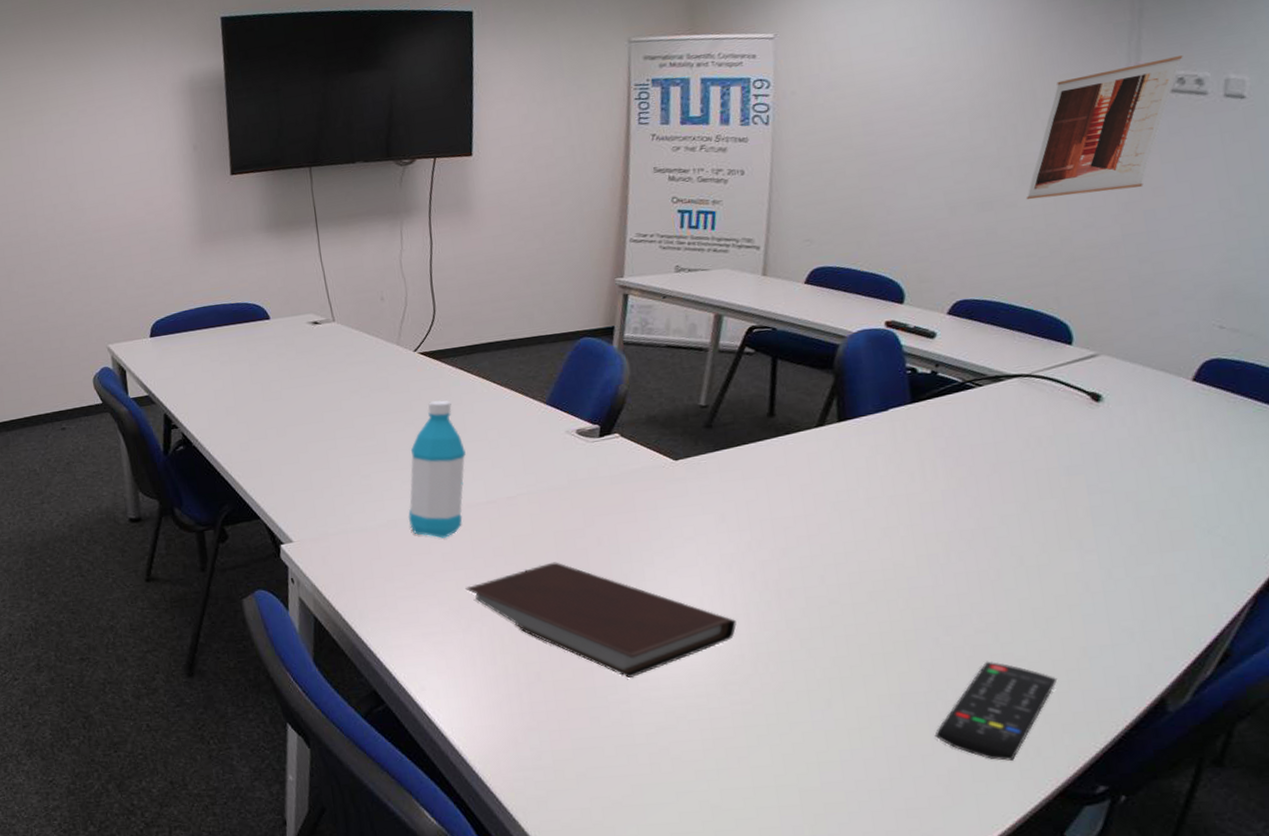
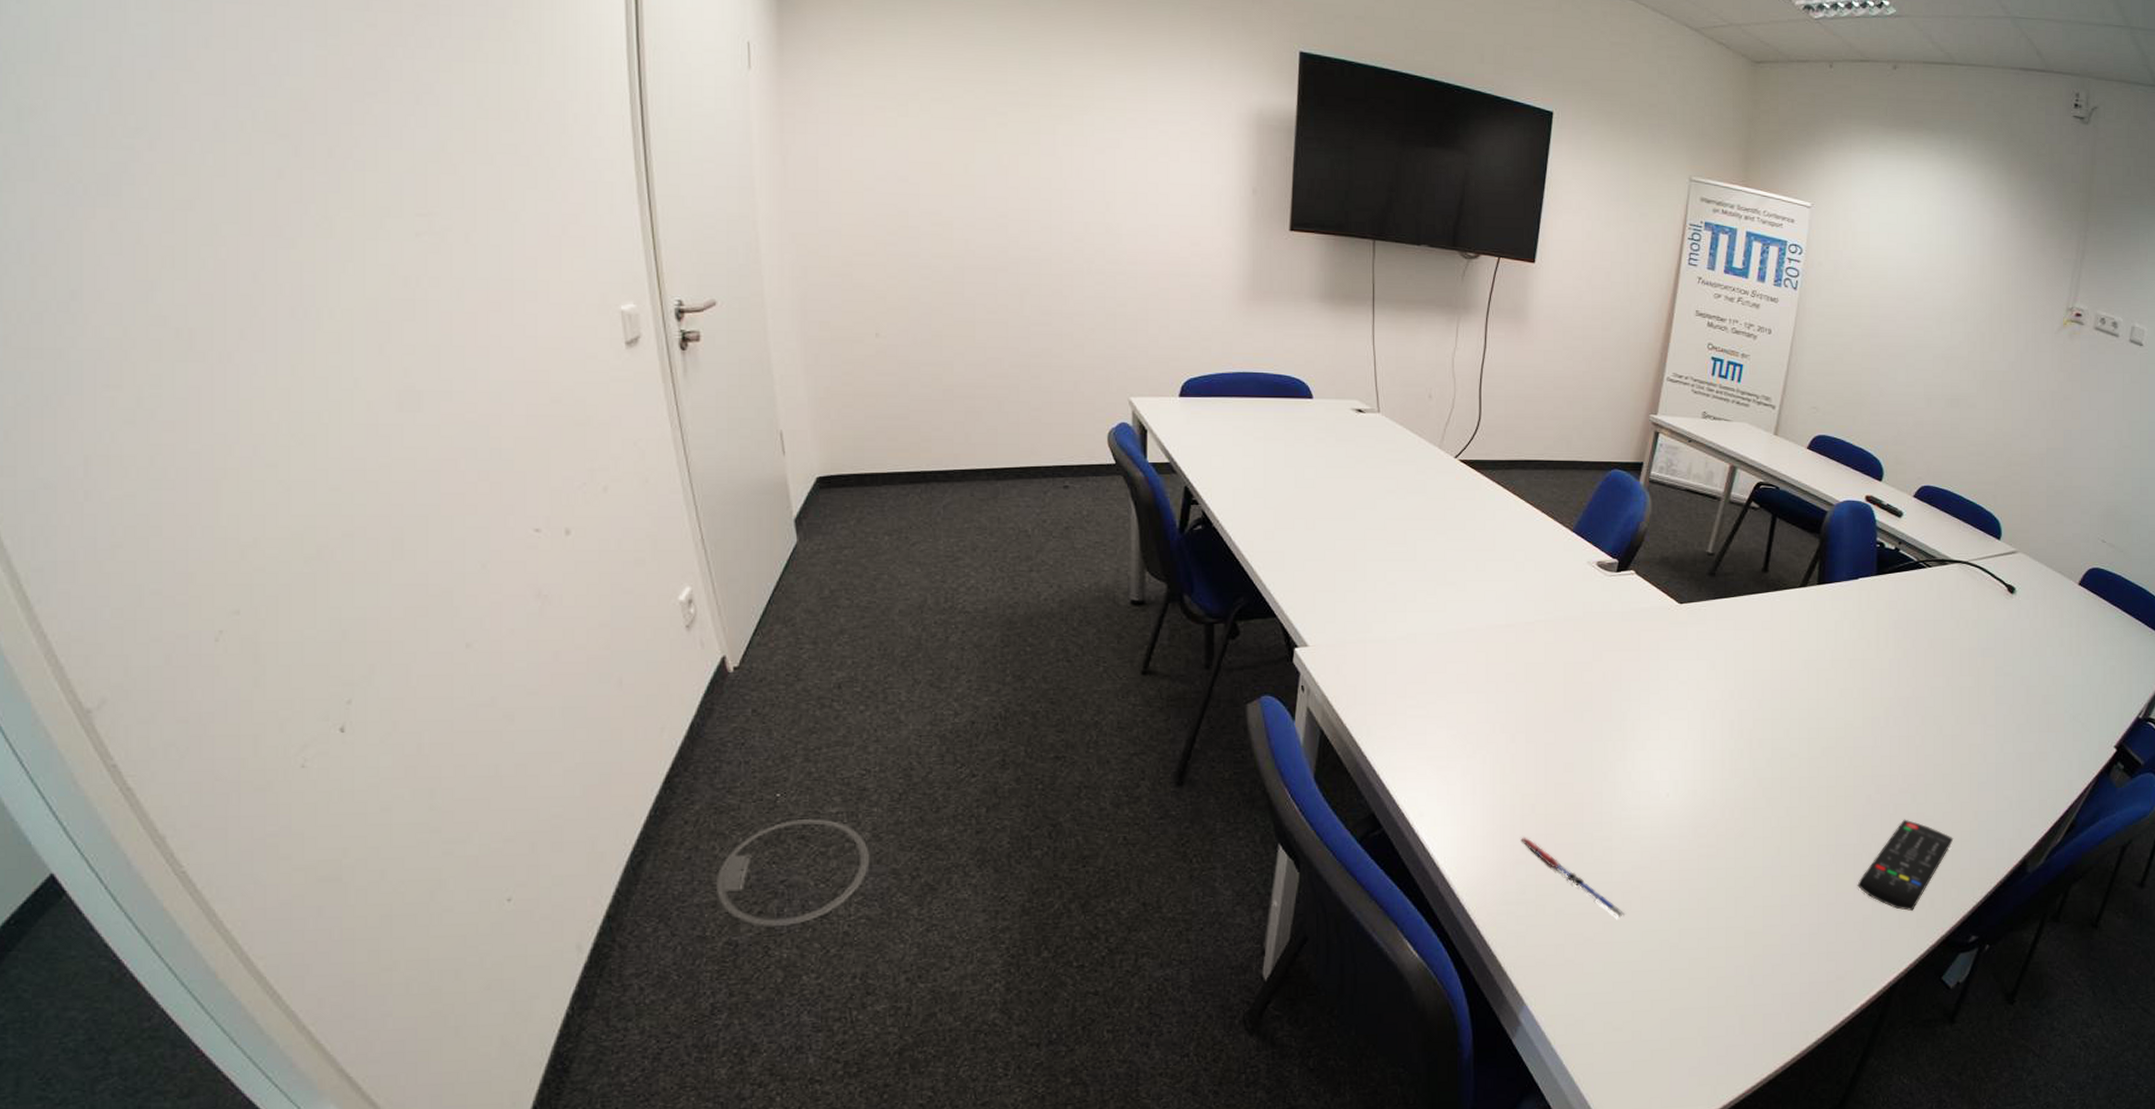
water bottle: present [407,400,466,538] -> none [1428,512,1492,658]
notebook: present [465,562,737,679] -> none [1475,693,1712,816]
pen: none [529,704,655,780] -> present [1521,837,1626,918]
wall art: present [1026,55,1183,200] -> none [1983,298,2107,409]

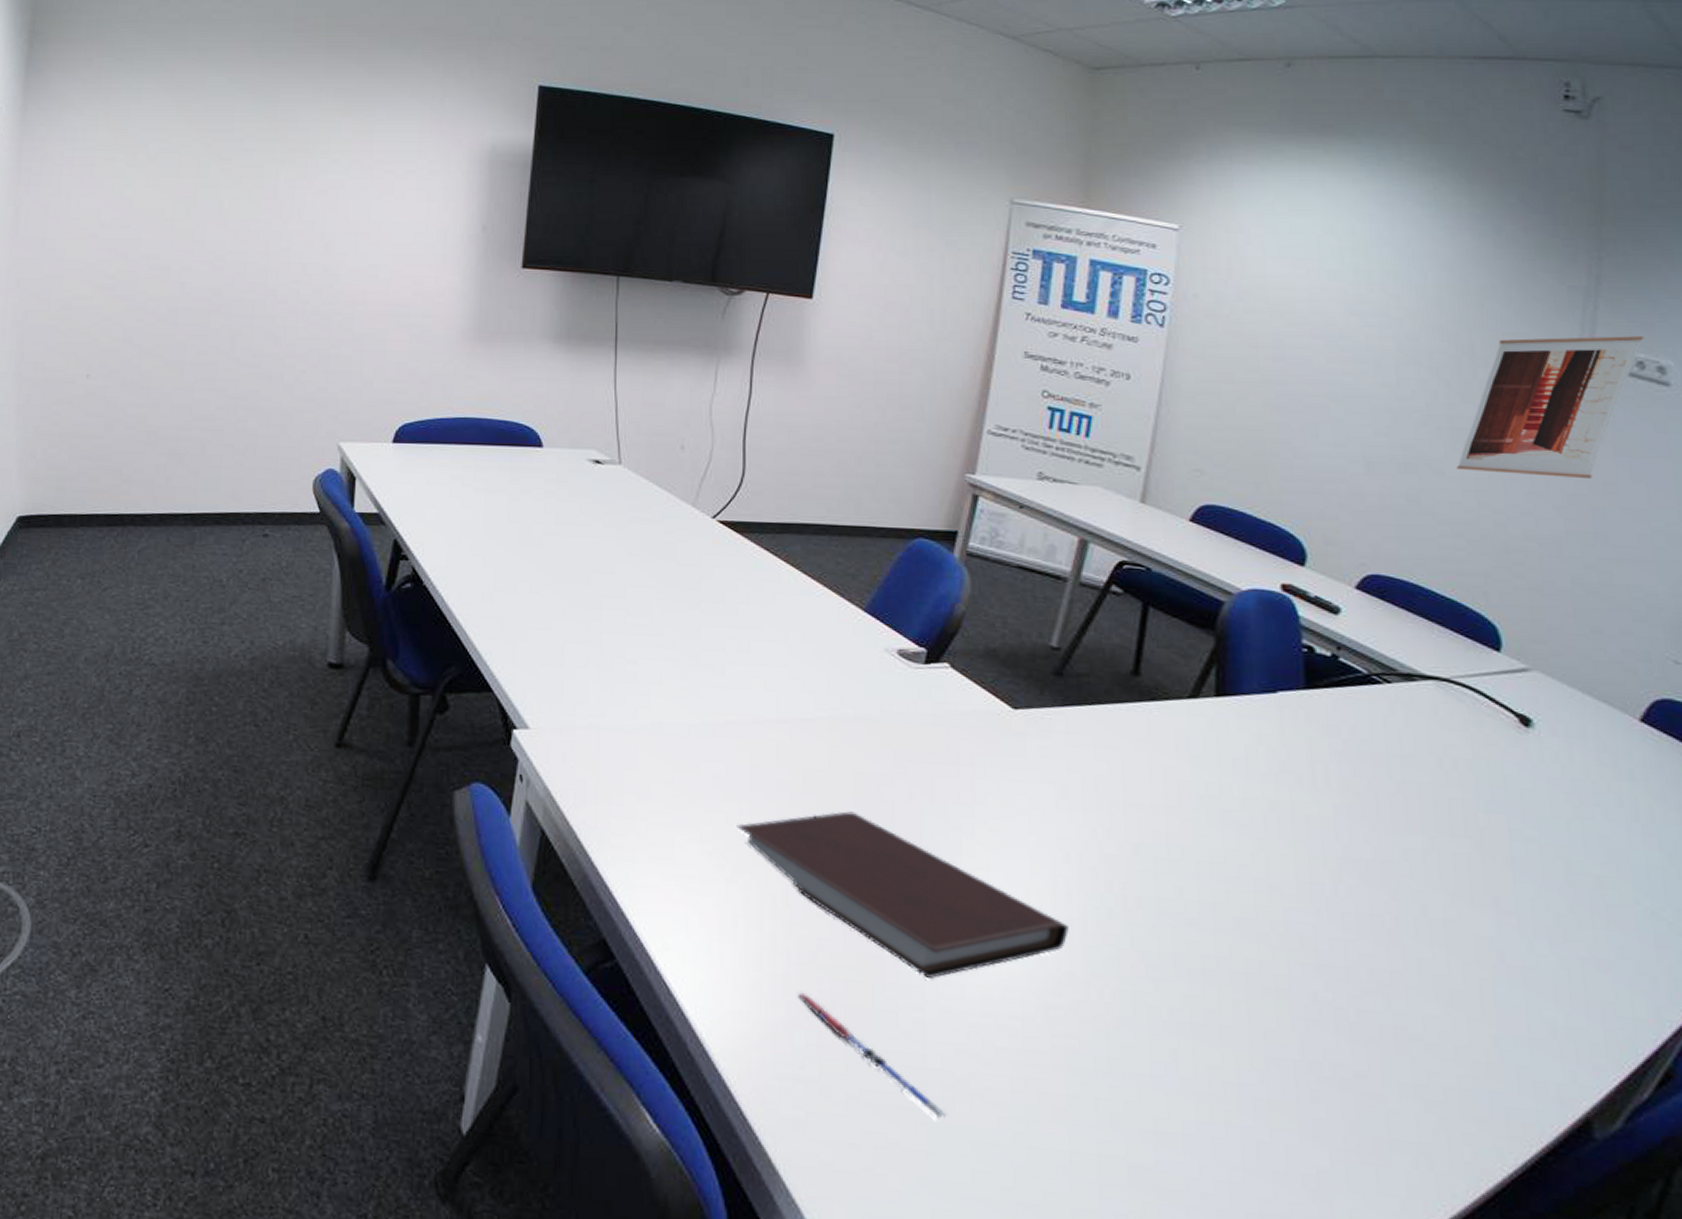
notebook: none [1475,693,1712,816] -> present [736,811,1069,980]
remote control: present [1857,819,1954,911] -> none [1303,1033,1460,1171]
wall art: none [1983,298,2107,409] -> present [1456,336,1644,480]

